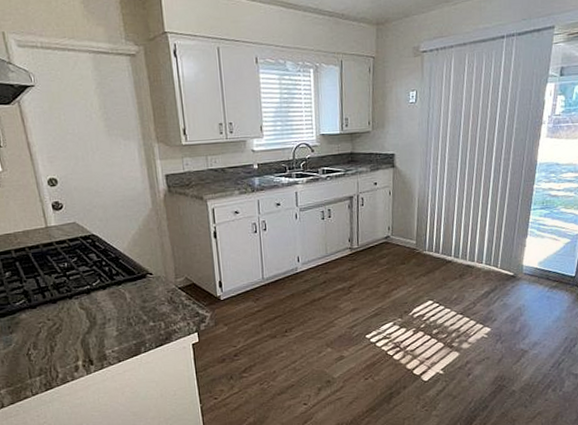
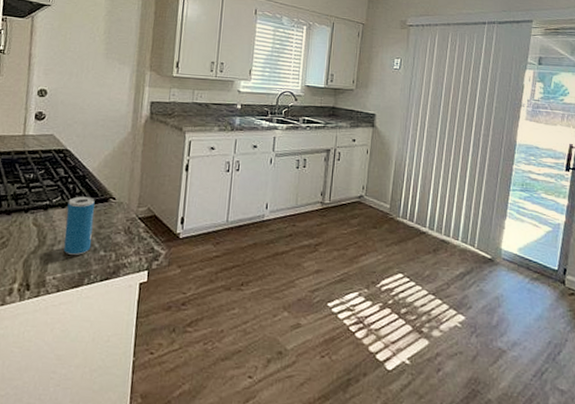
beverage can: none [107,276,140,330] -> present [63,196,95,255]

